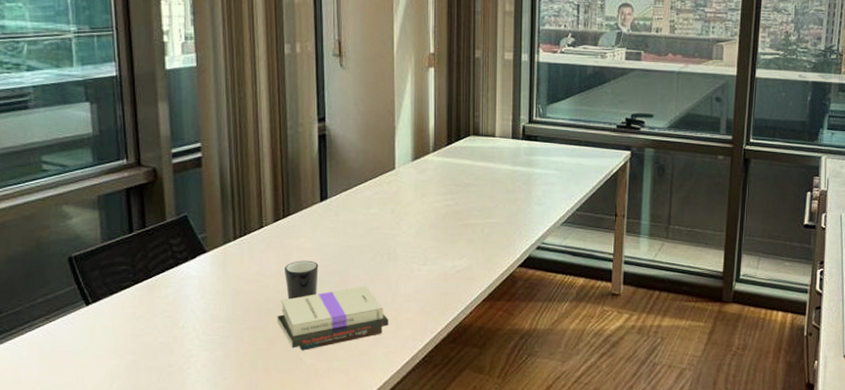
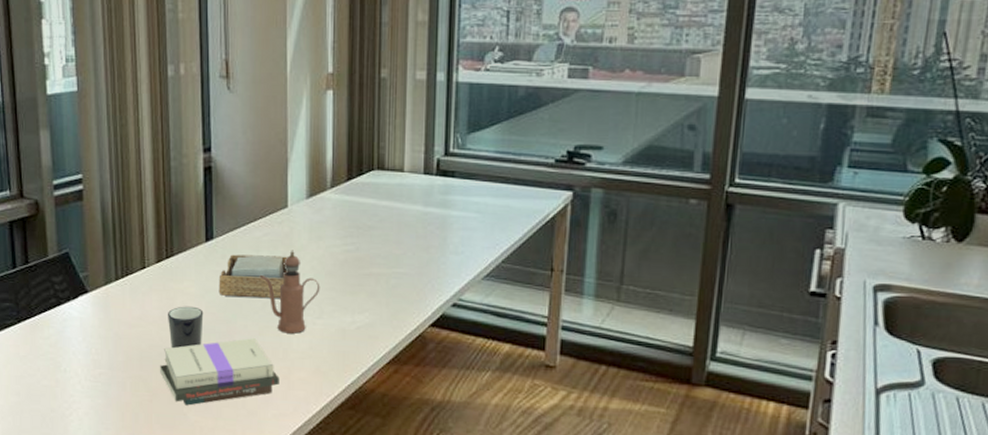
napkin holder: none [332,212,396,249] -> present [218,254,288,298]
coffeepot: none [370,206,425,280] -> present [259,250,320,334]

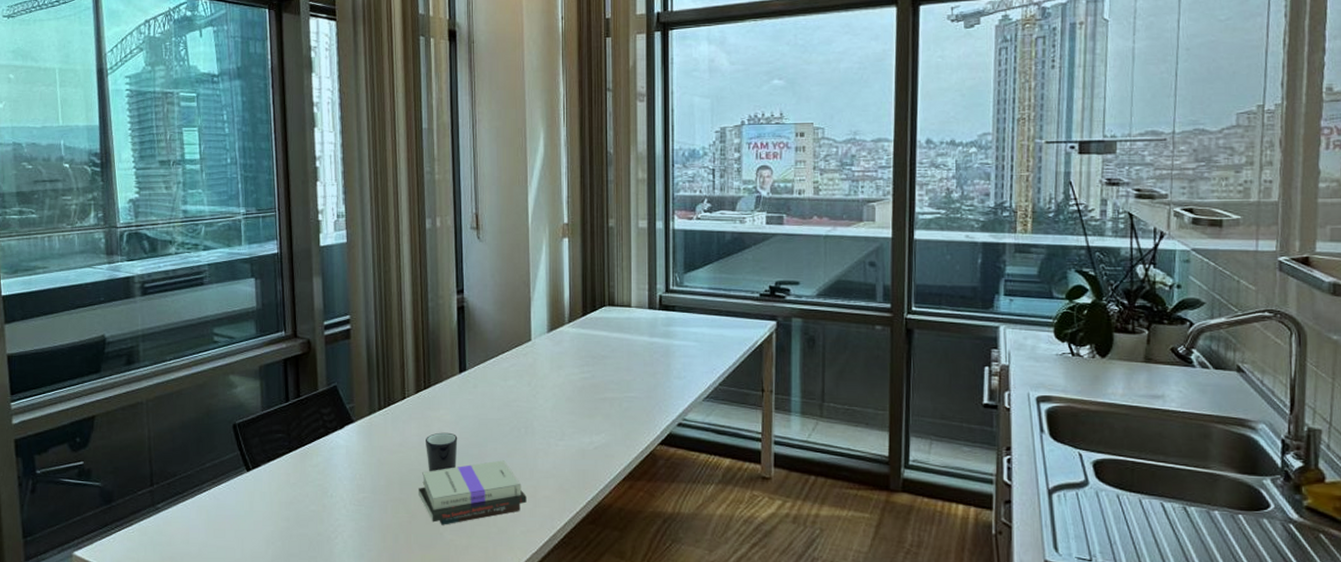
napkin holder: present [218,254,288,298] -> none [471,384,532,422]
coffeepot: present [259,250,320,334] -> none [507,378,562,455]

